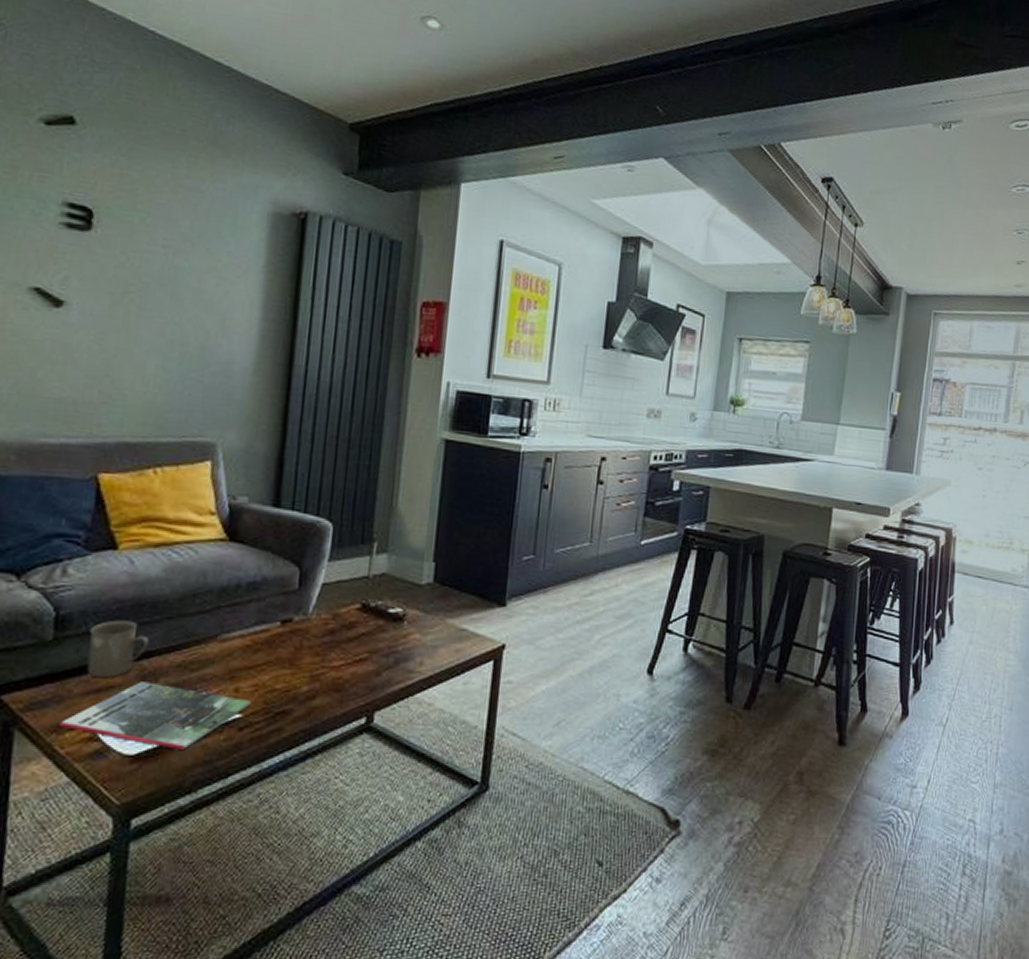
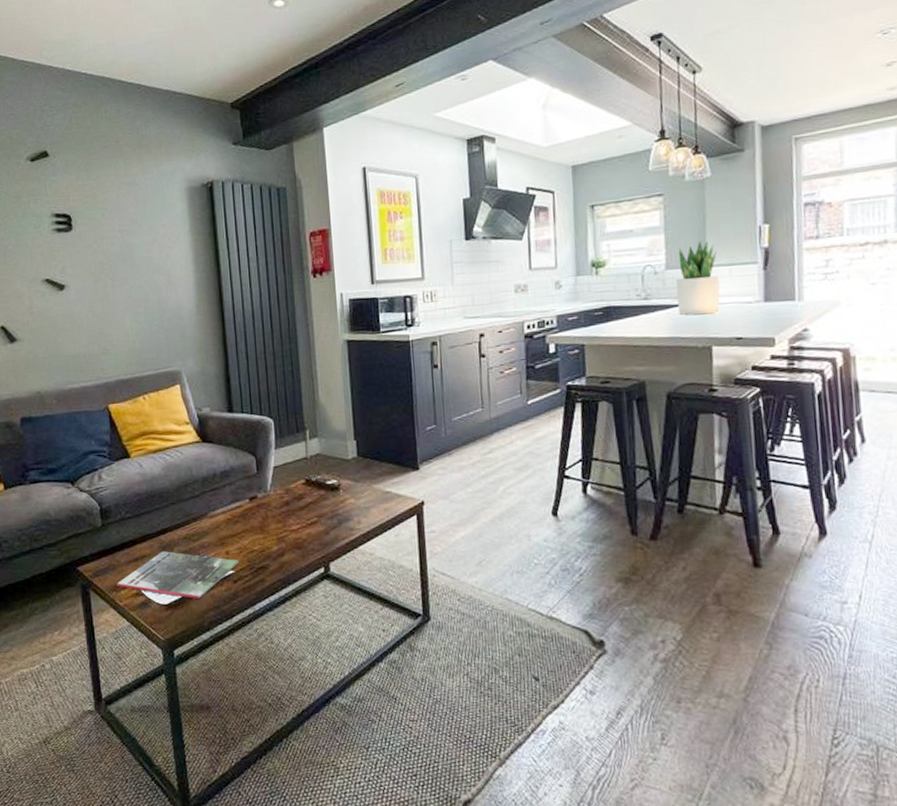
mug: present [86,620,150,679] -> none [123,508,163,551]
planter: none [806,397,850,475] -> present [676,241,720,316]

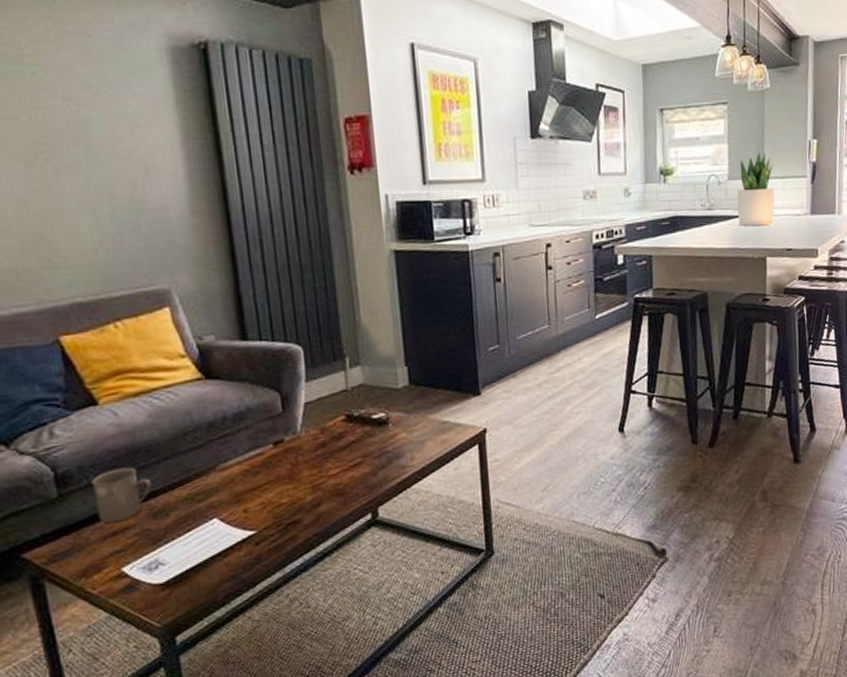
magazine: present [117,551,239,600] -> none [86,517,262,572]
mug: none [123,508,163,551] -> present [91,467,153,524]

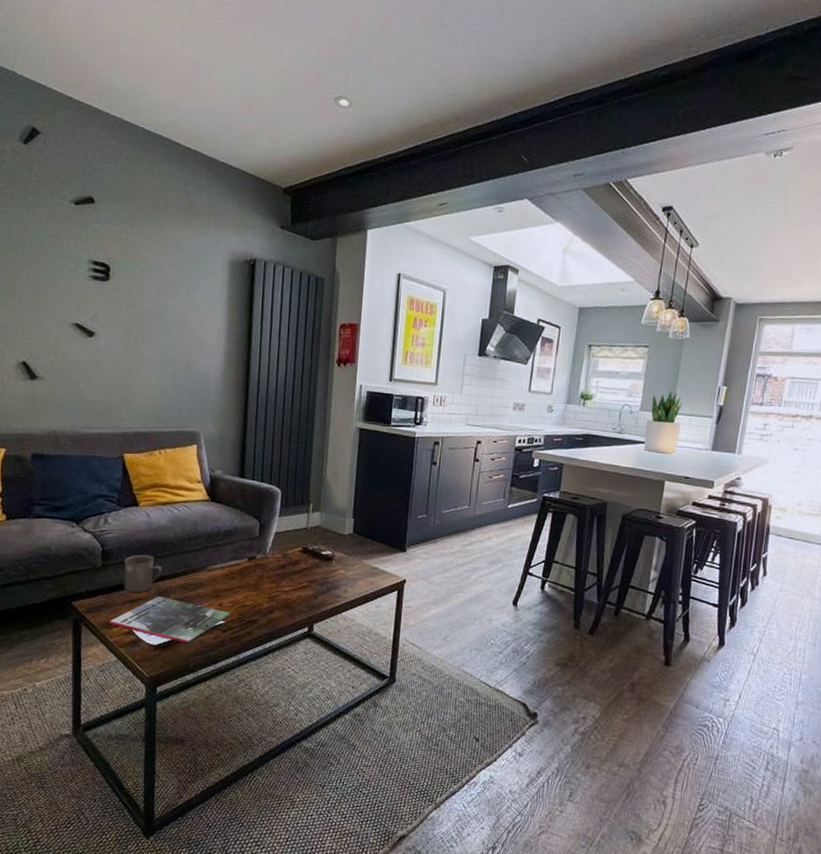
magazine: none [86,517,262,572] -> present [109,596,230,644]

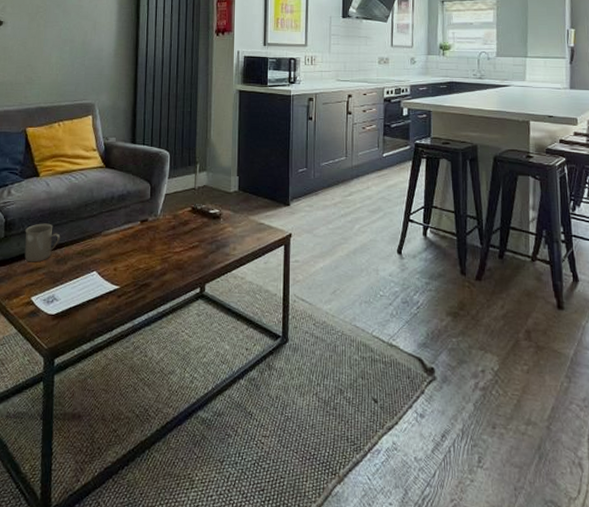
magazine: present [109,596,230,644] -> none [10,264,125,312]
planter: present [644,392,682,454] -> none [503,37,537,95]

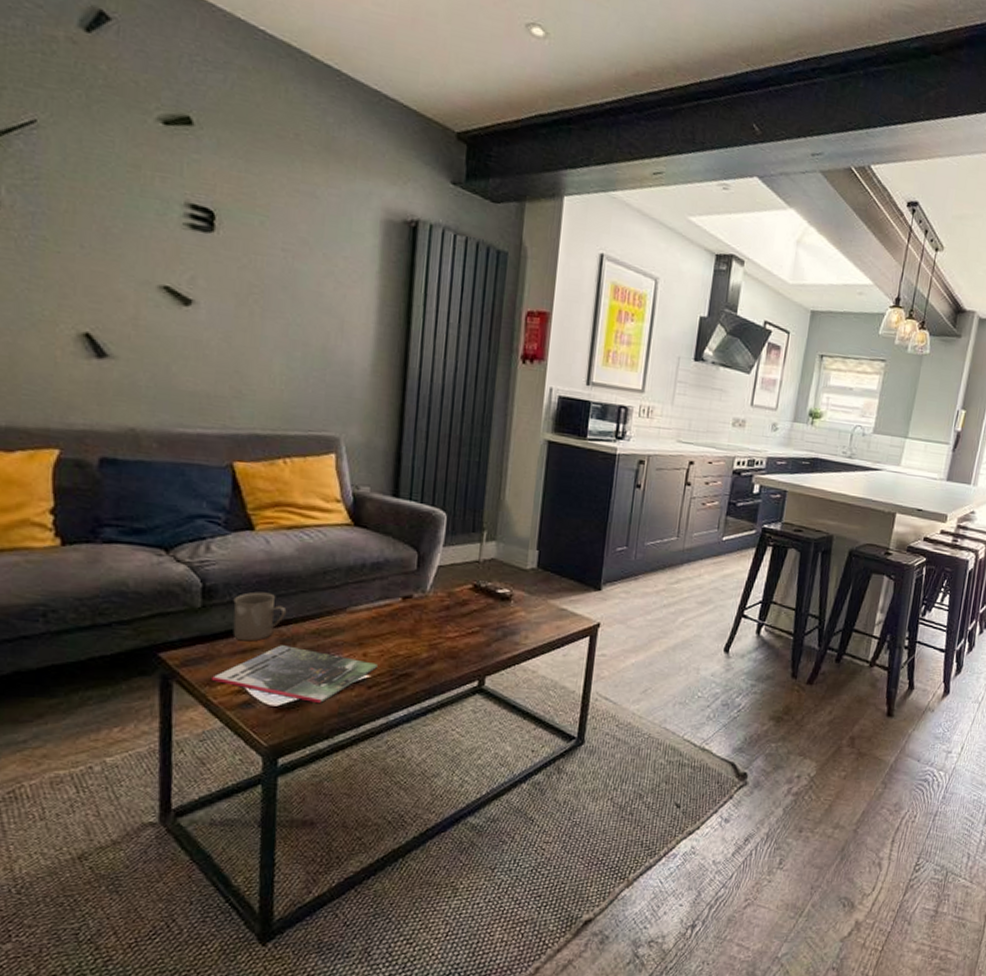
magazine: none [10,264,125,312] -> present [212,645,378,704]

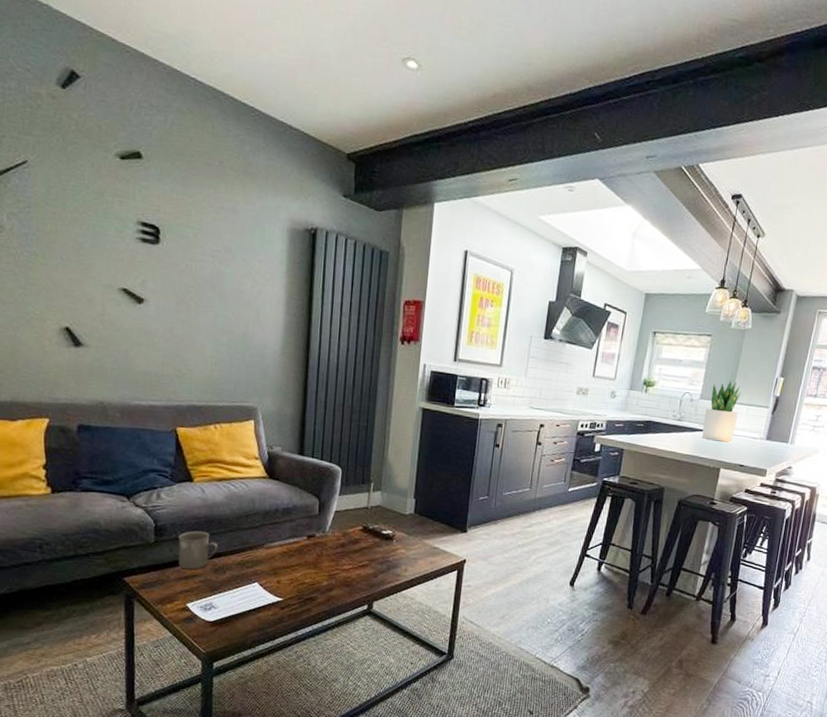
magazine: present [212,645,378,704] -> none [163,573,288,621]
planter: none [875,413,918,484] -> present [702,381,741,443]

